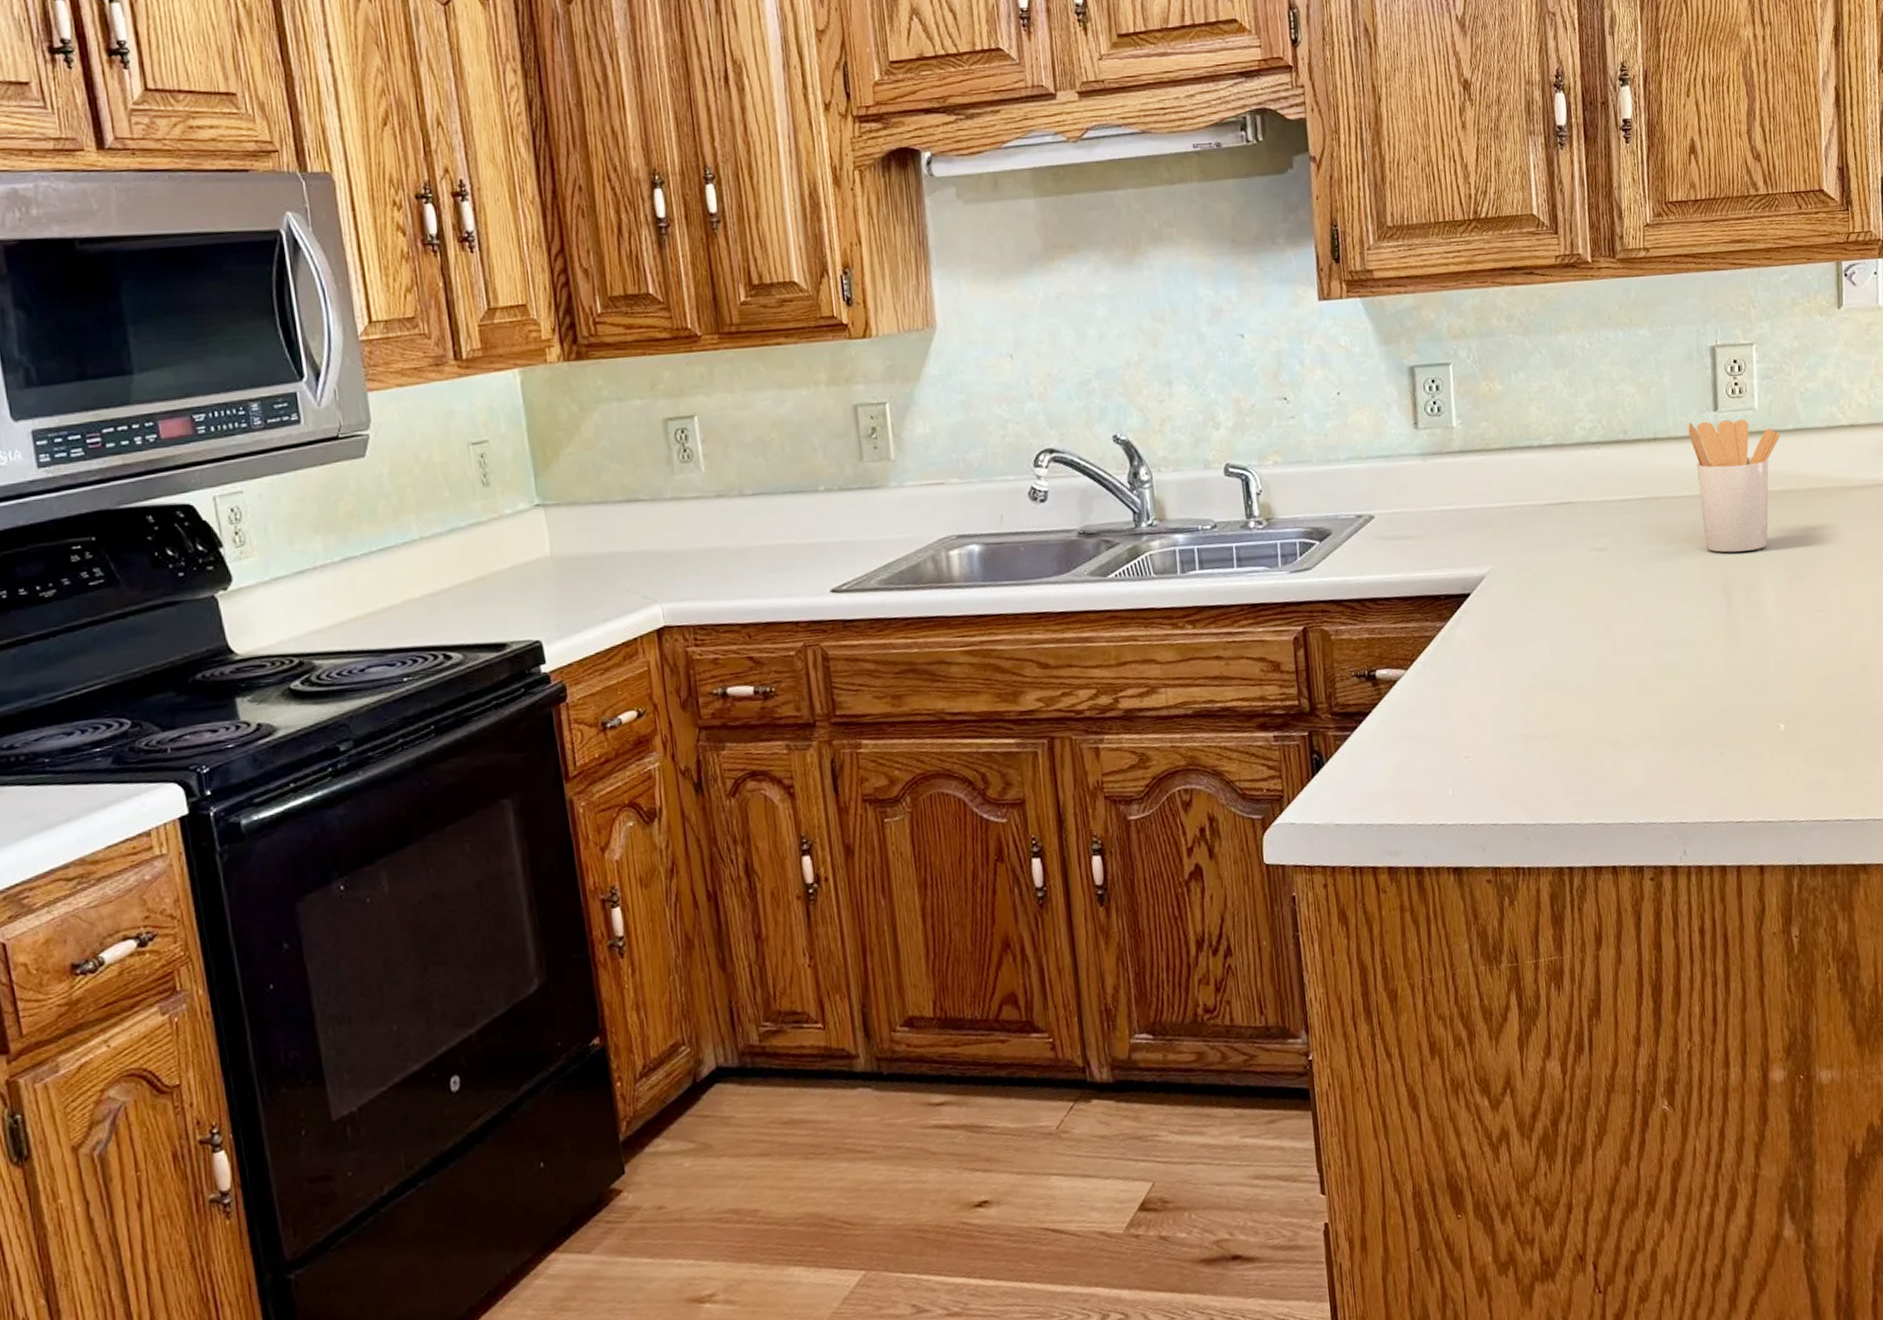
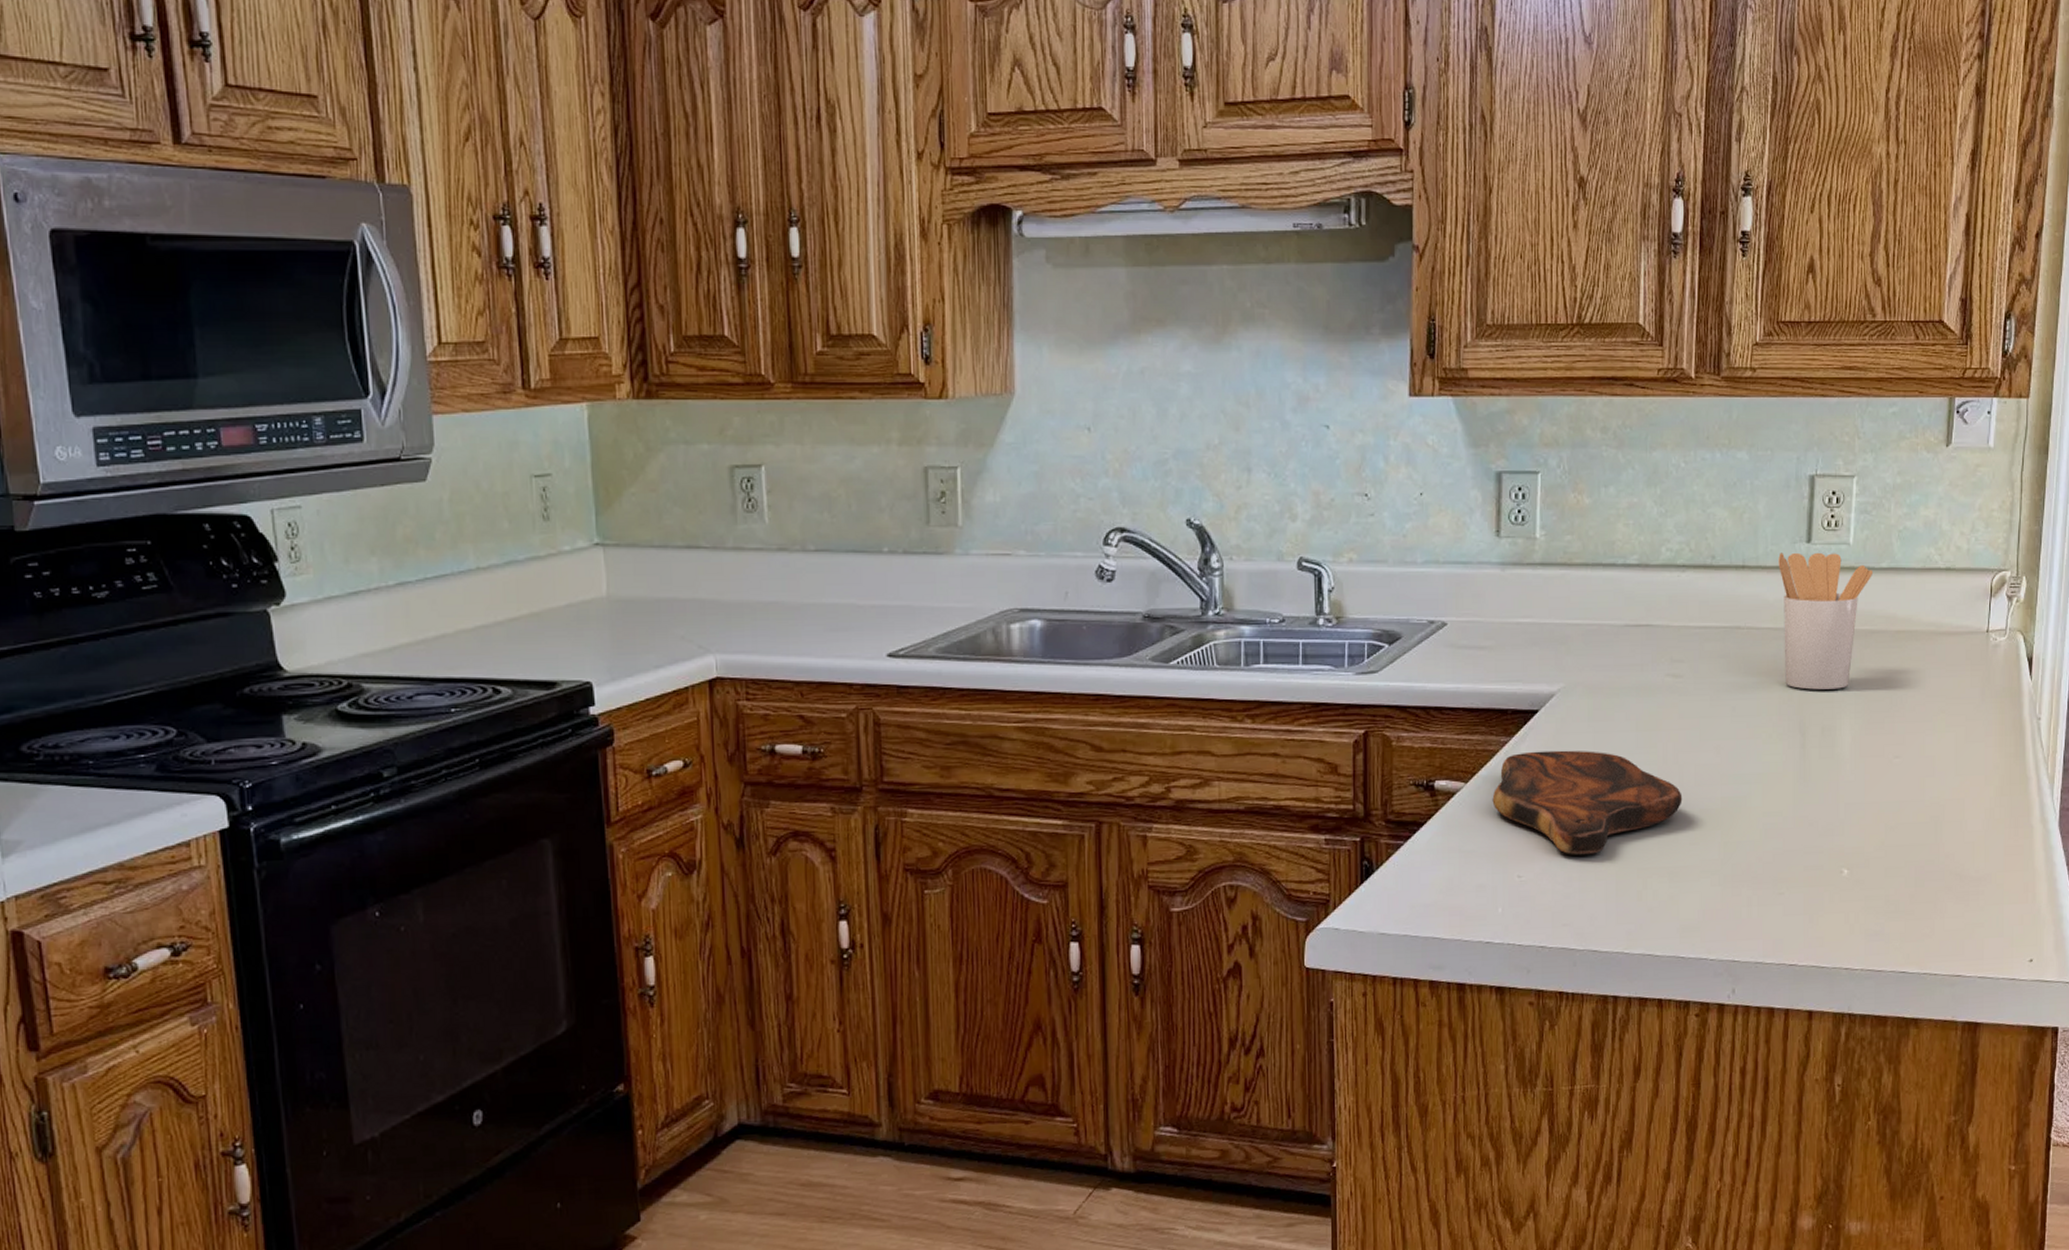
cutting board: none [1433,629,1618,732] -> present [1492,750,1683,855]

